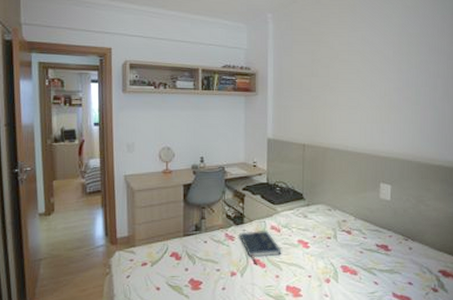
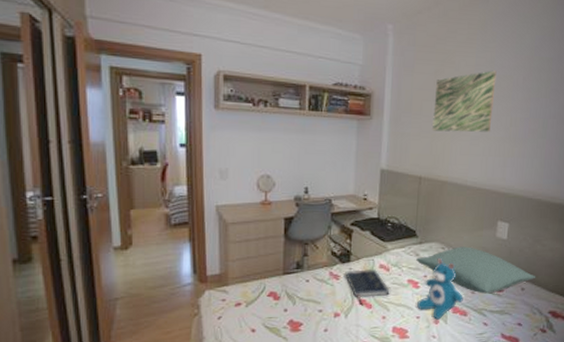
pillow: none [305,208,423,253] -> present [416,246,536,294]
teddy bear: none [308,218,352,279] -> present [417,257,463,320]
wall art: none [312,47,368,103] -> present [432,70,497,133]

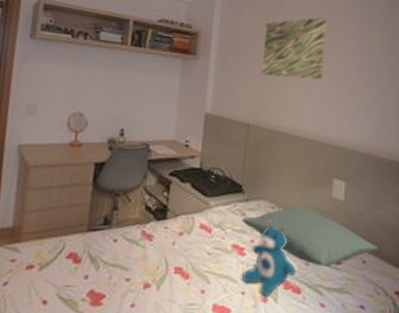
book: present [345,268,390,306] -> none [159,228,211,275]

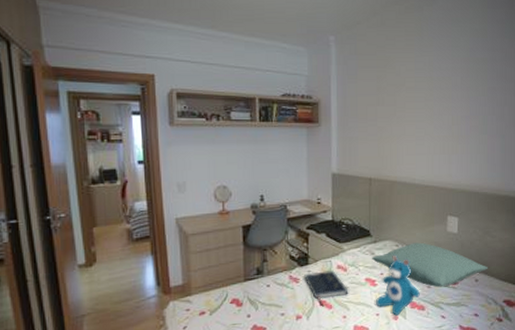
book: none [159,228,211,275] -> present [304,269,349,307]
wall art: present [261,16,328,80] -> none [378,73,436,134]

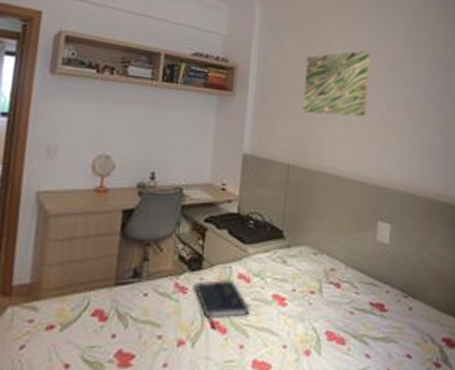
pillow: present [372,242,489,288] -> none [283,252,425,314]
teddy bear: present [376,255,420,316] -> none [284,265,340,350]
wall art: none [378,73,436,134] -> present [302,50,371,117]

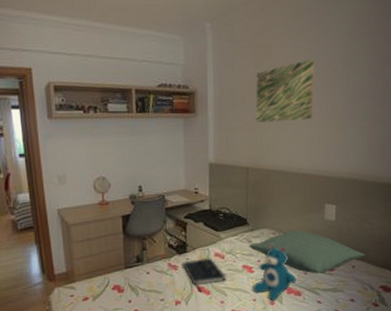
pillow: none [283,252,425,314] -> present [249,230,366,274]
teddy bear: none [284,265,340,350] -> present [253,242,297,301]

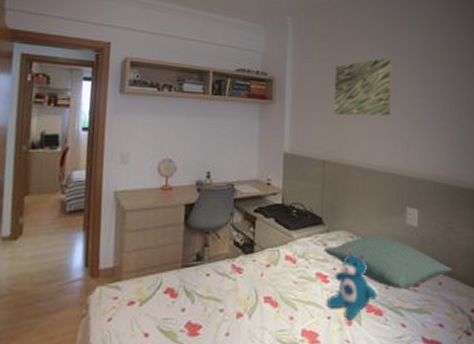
book: present [183,257,226,293] -> none [248,260,297,304]

